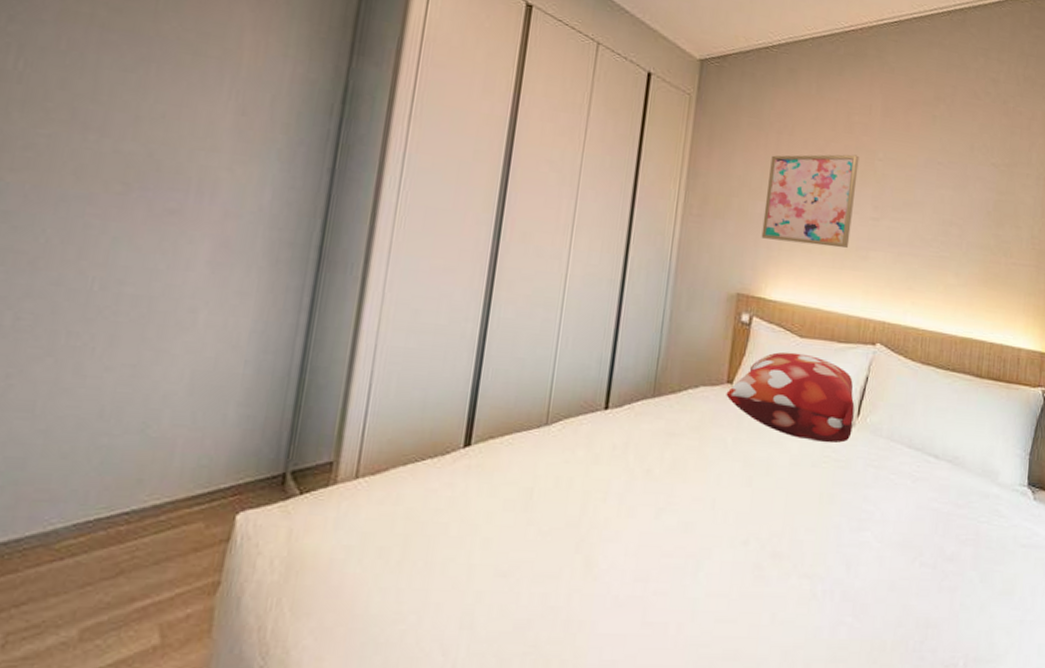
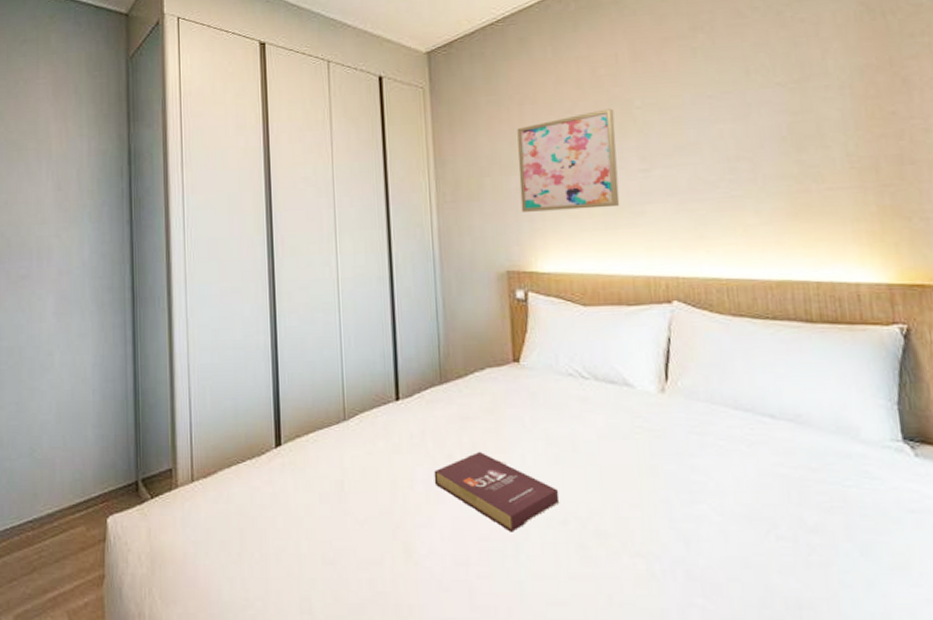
book: none [628,468,746,550] -> present [433,451,560,532]
decorative pillow: present [726,351,855,443] -> none [514,322,663,413]

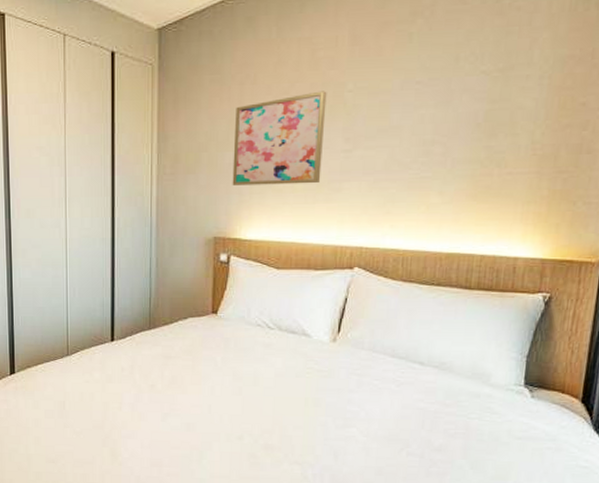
book: present [433,451,560,532] -> none [139,382,239,444]

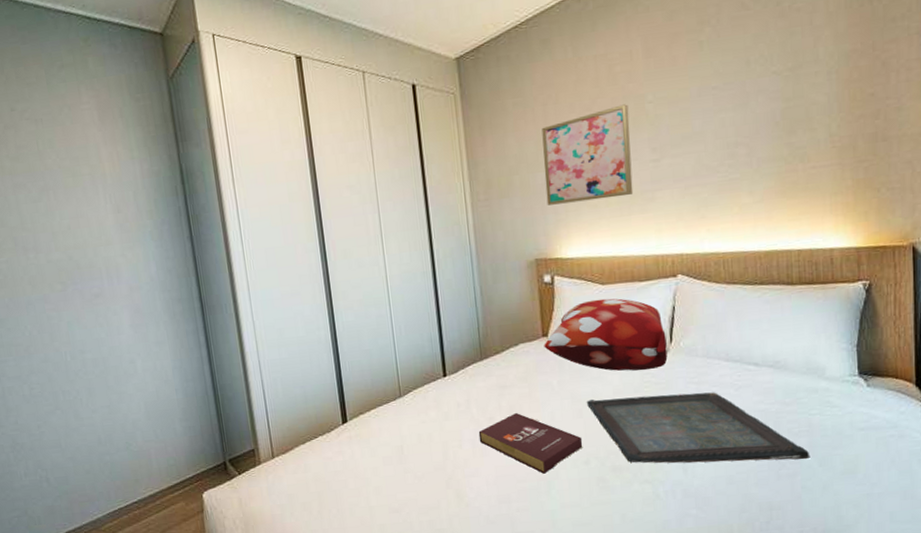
book: none [139,382,239,444] -> present [478,412,583,474]
decorative pillow: none [212,283,335,357] -> present [544,298,668,371]
serving tray: none [247,379,463,461] -> present [586,392,811,463]

